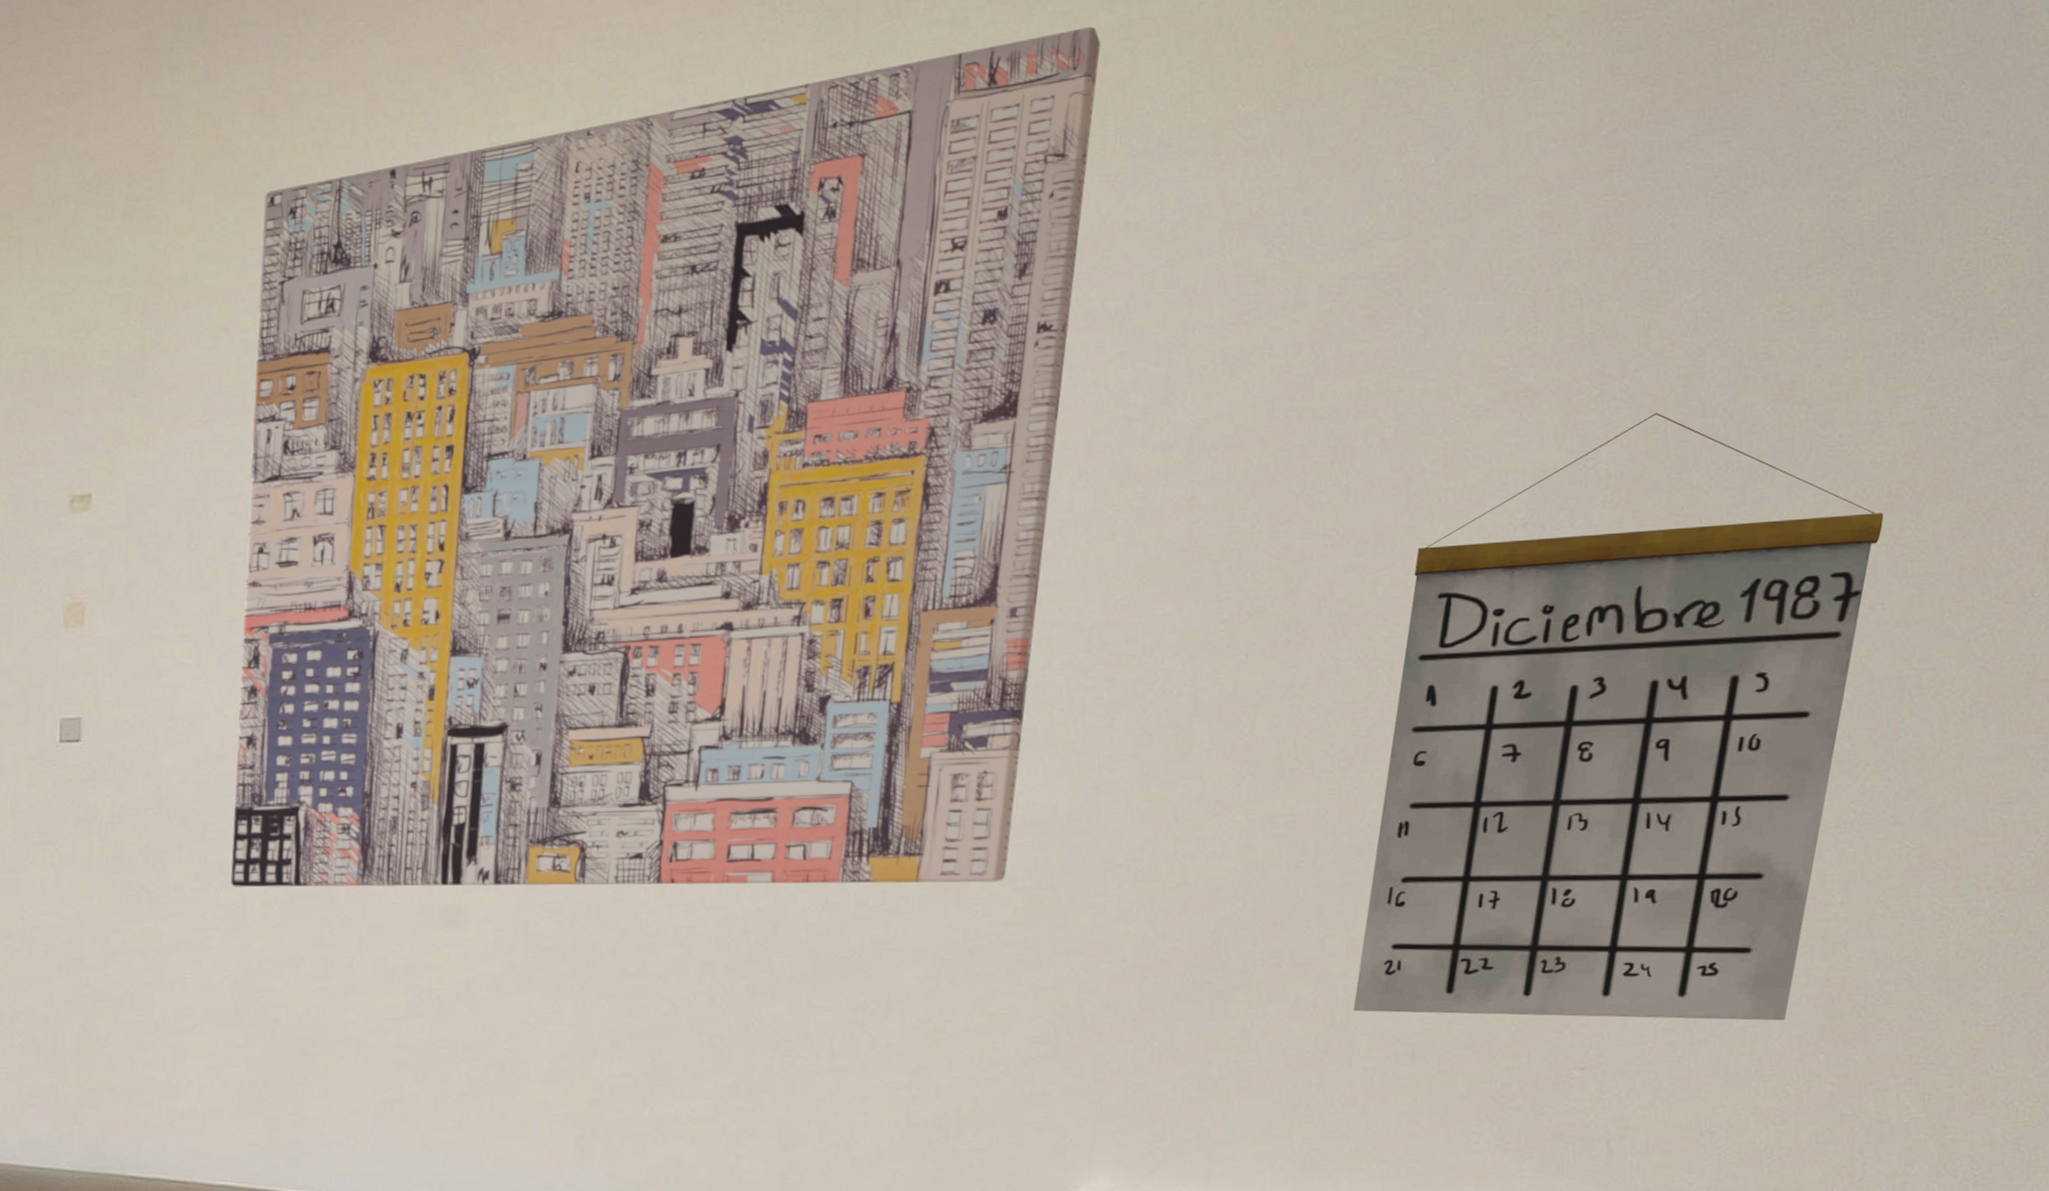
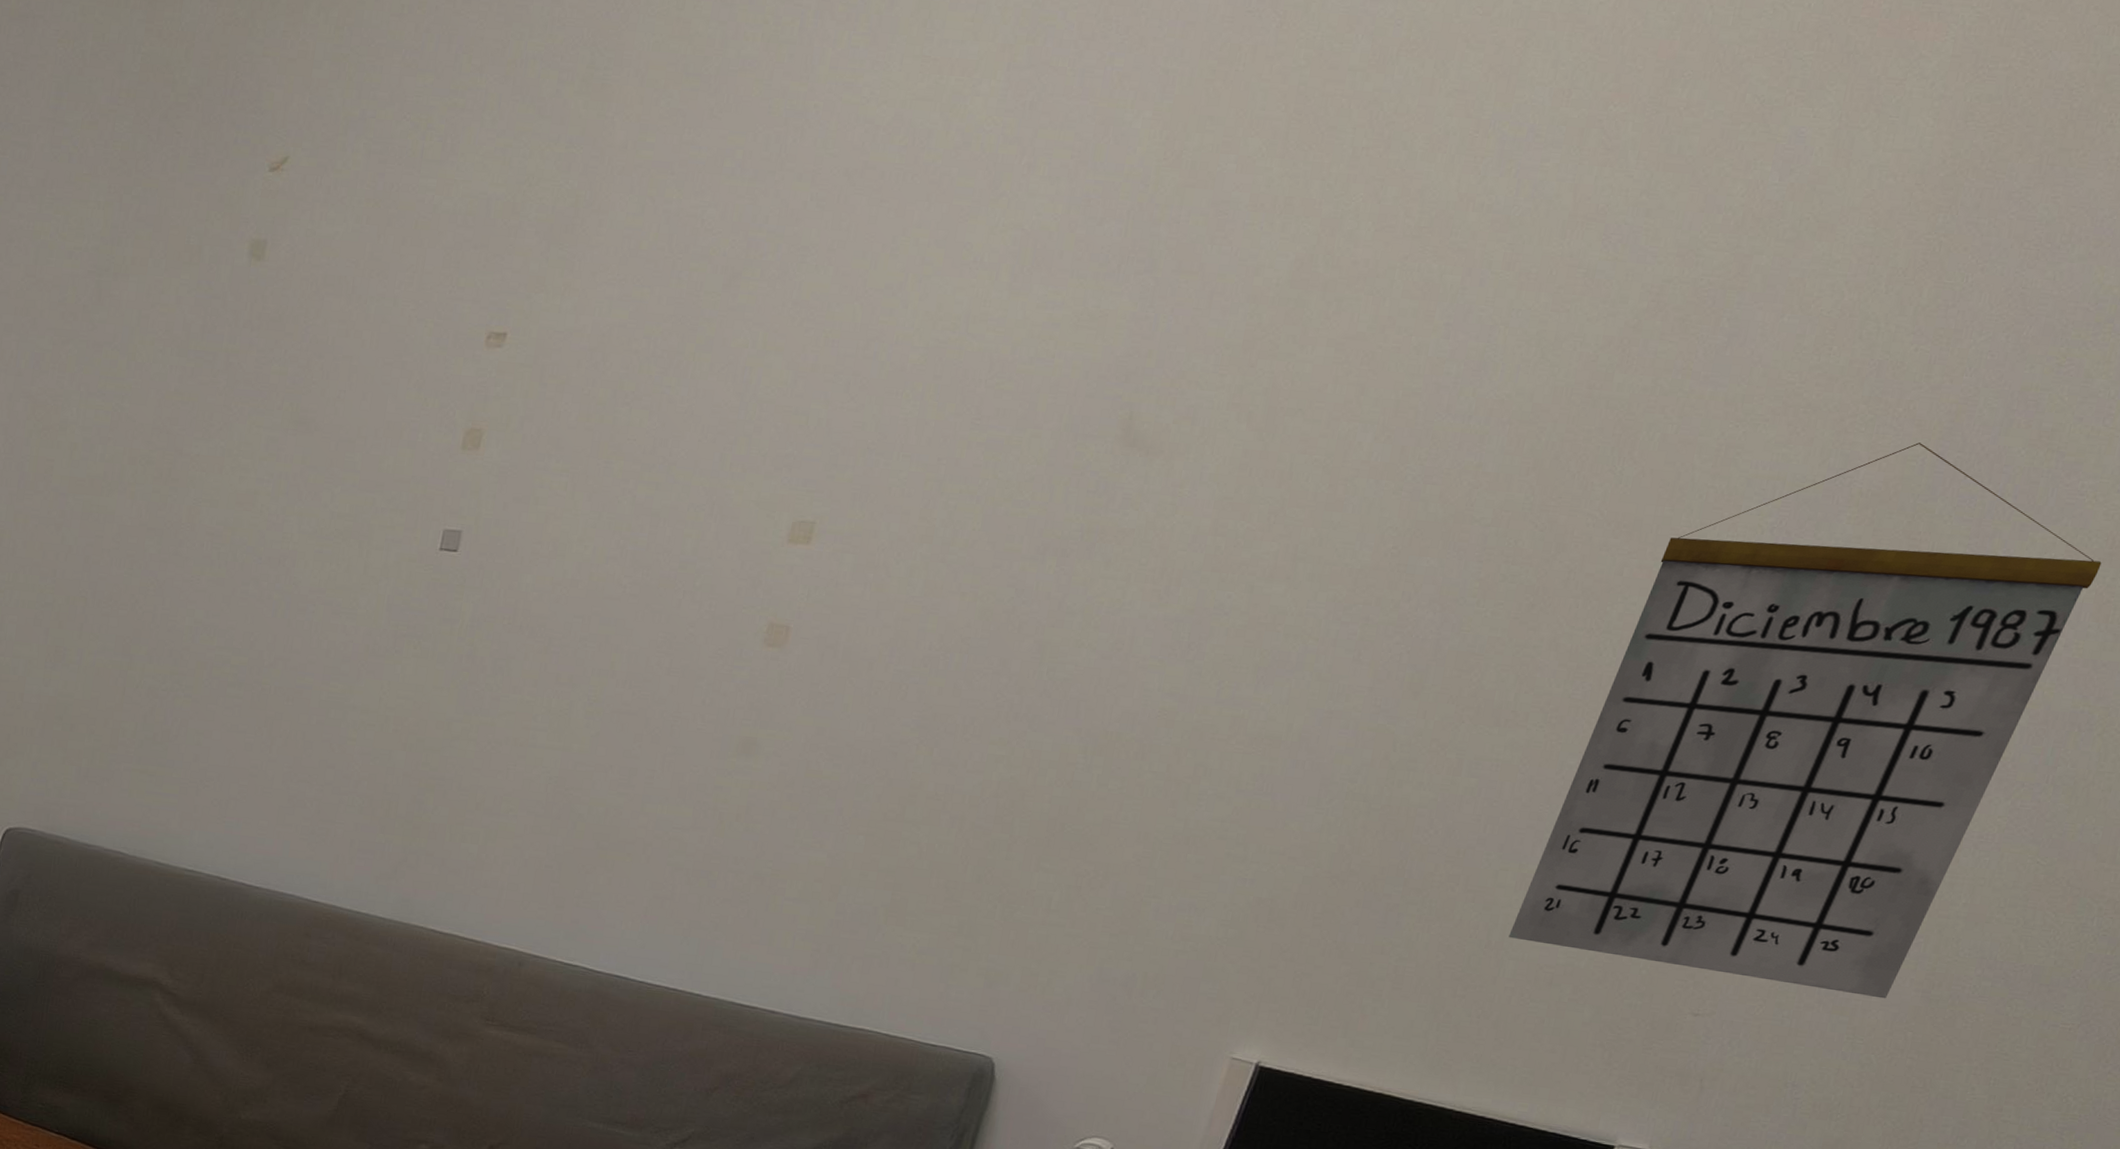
wall art: present [231,26,1101,887] -> none [563,13,1499,783]

